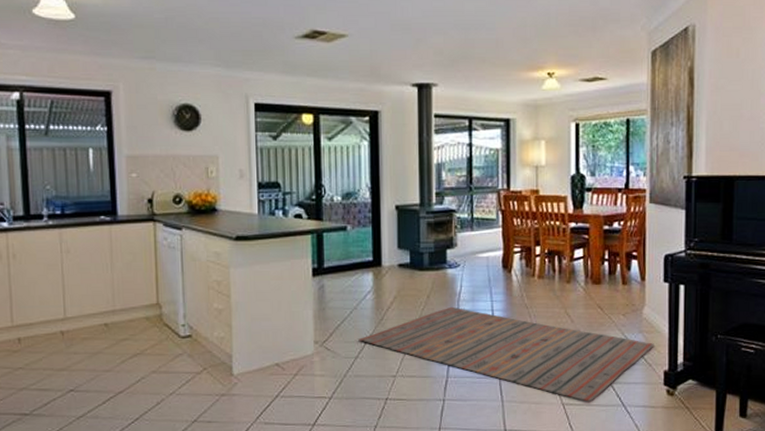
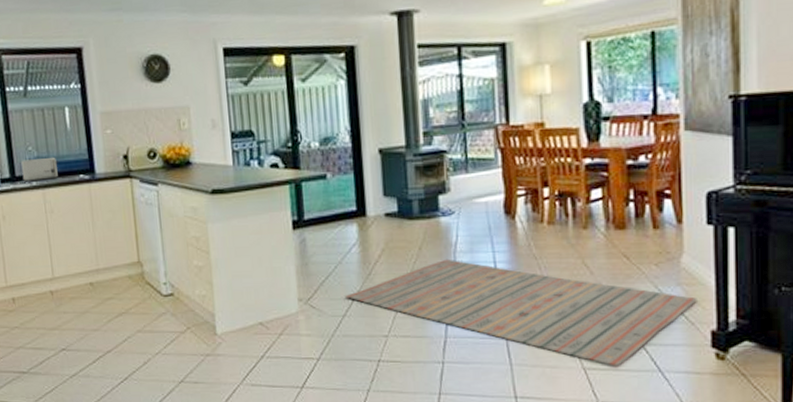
toaster: none [37,197,79,222] -> present [21,157,59,183]

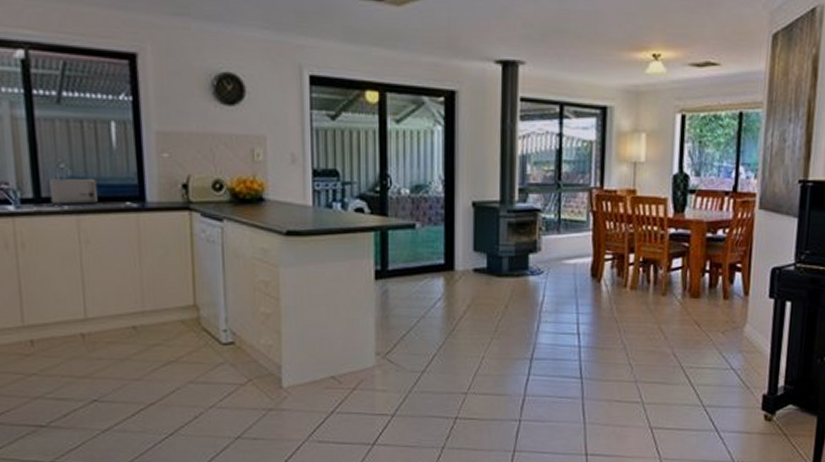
rug: present [343,259,697,366] -> none [424,318,754,426]

